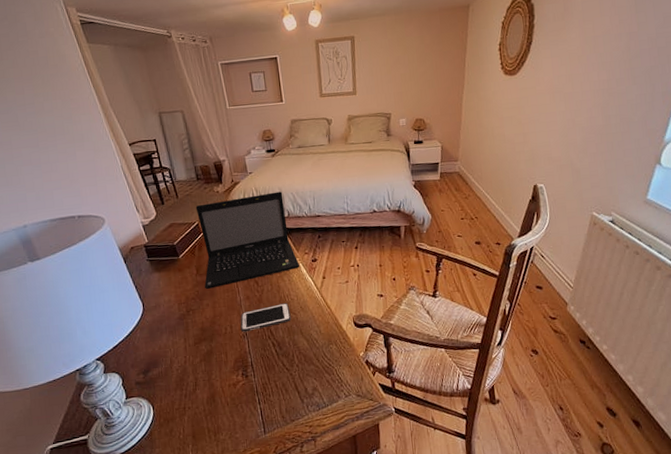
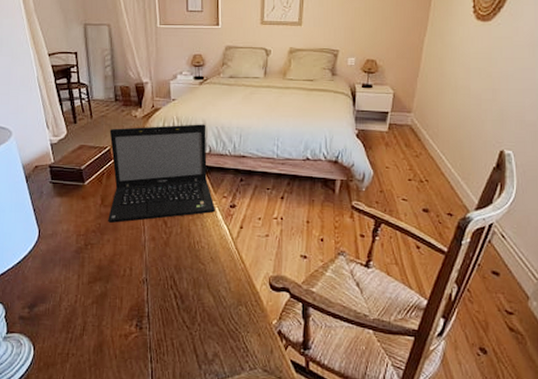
cell phone: present [240,303,291,332] -> none [141,250,199,277]

